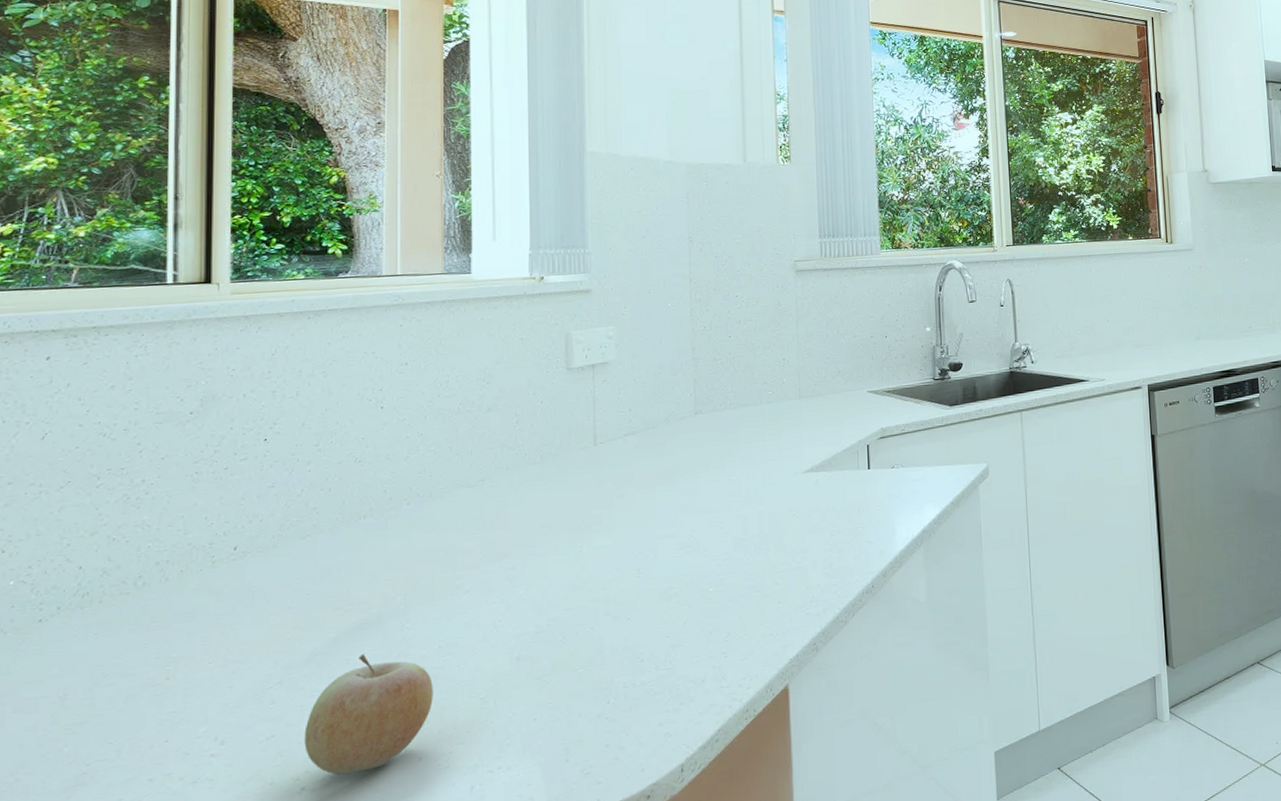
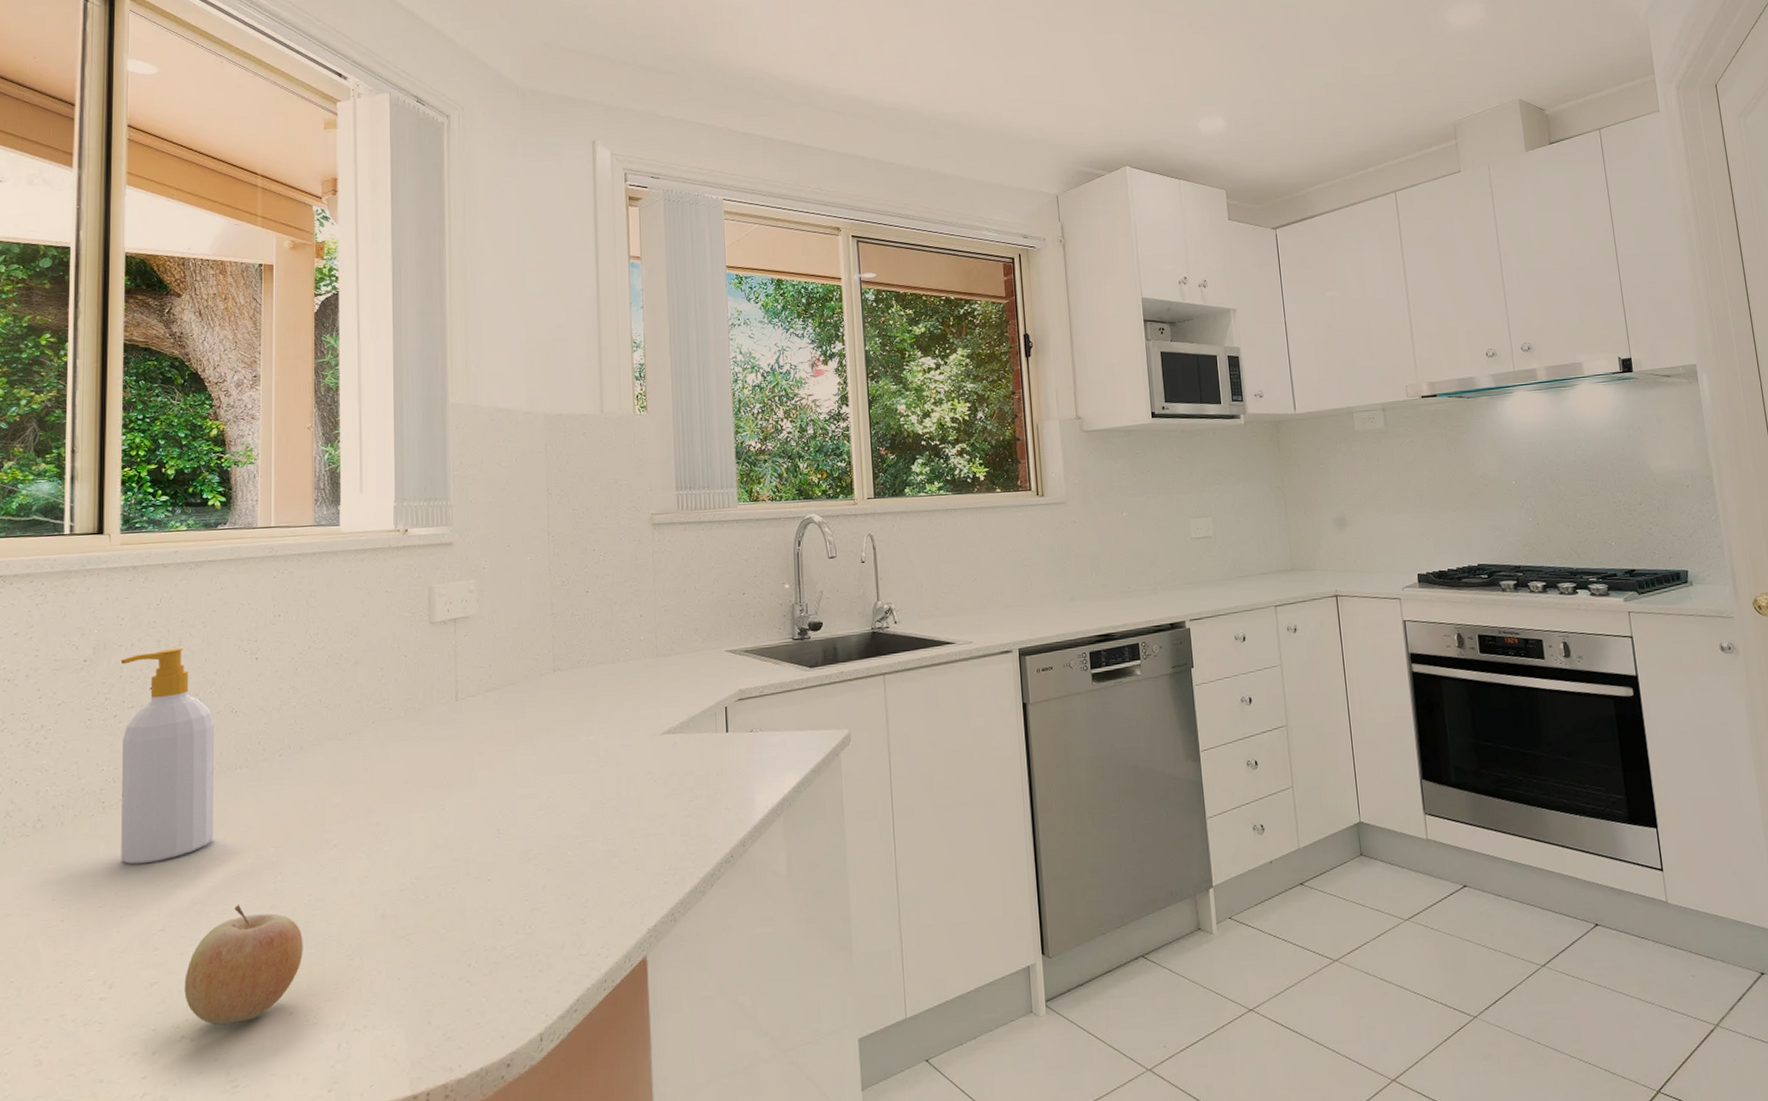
soap bottle: none [231,398,337,618] -> present [120,647,214,864]

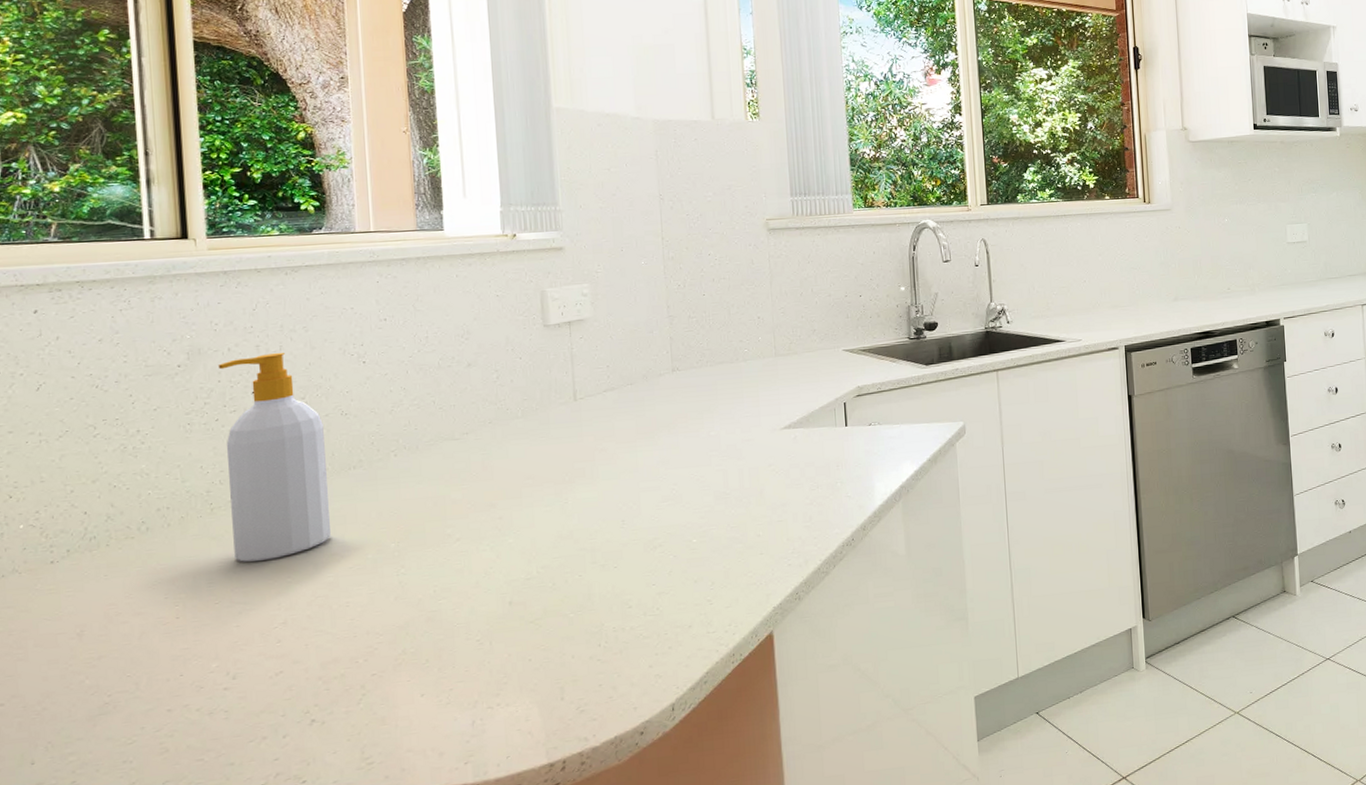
fruit: present [184,905,303,1025] -> none [311,597,431,708]

